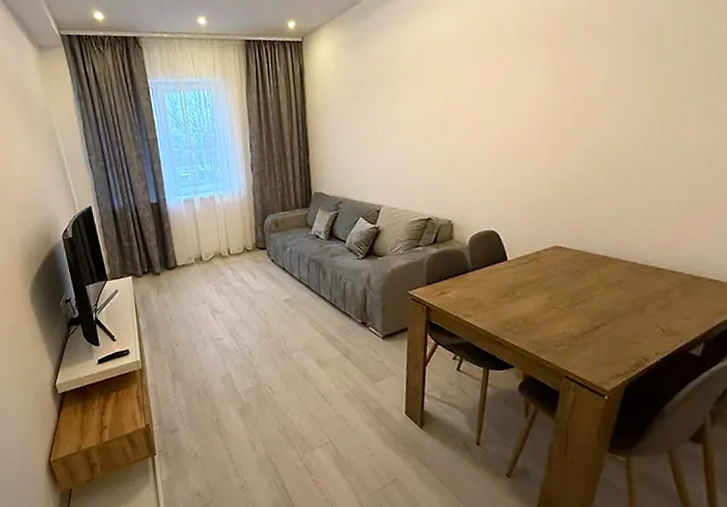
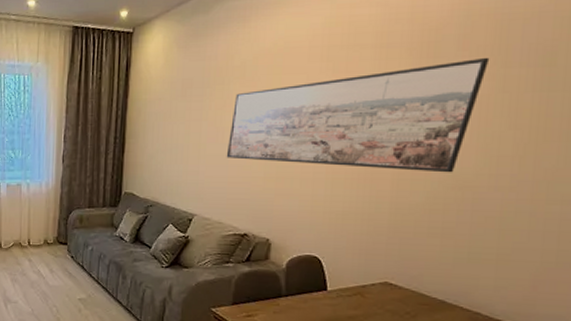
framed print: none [402,39,613,150] -> present [226,57,490,173]

